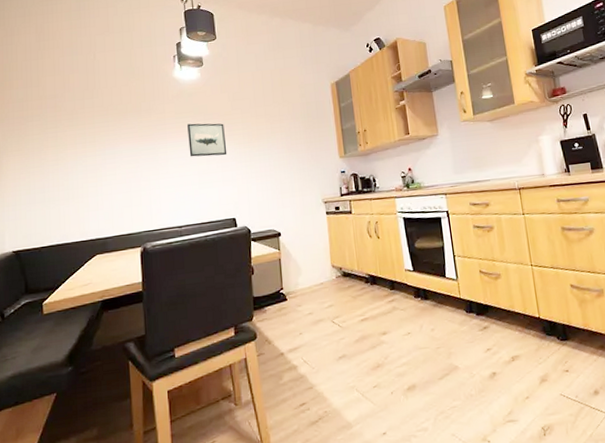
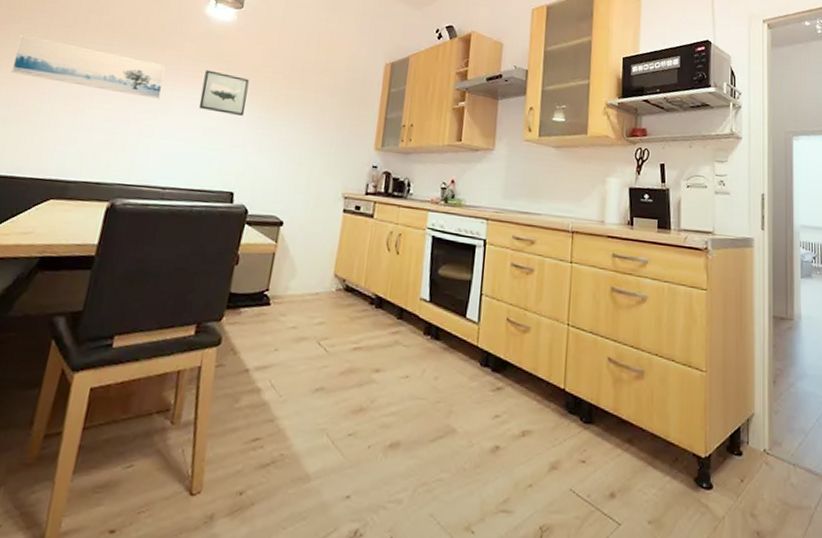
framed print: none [35,127,157,163] -> present [11,33,166,99]

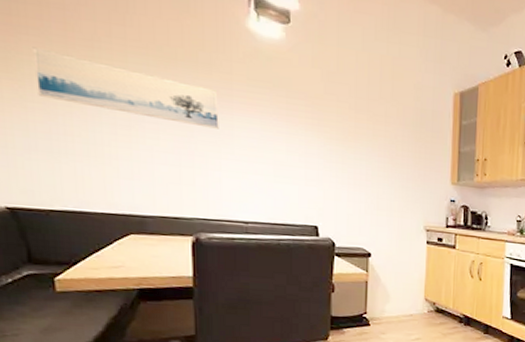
wall art: present [198,70,249,117] -> none [263,97,314,149]

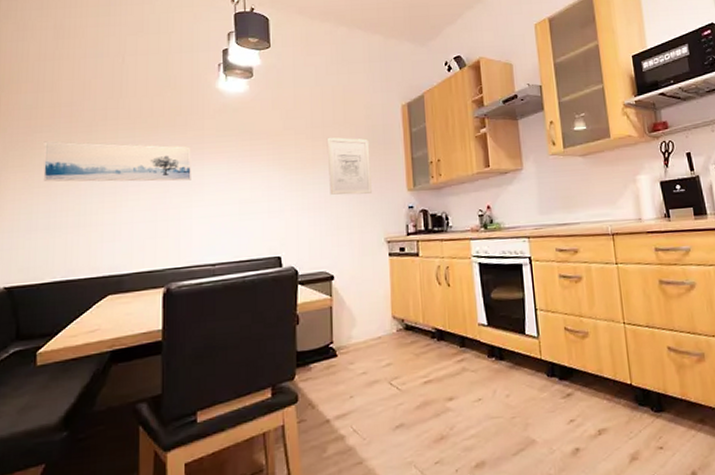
wall art: none [371,112,417,180] -> present [326,137,372,195]

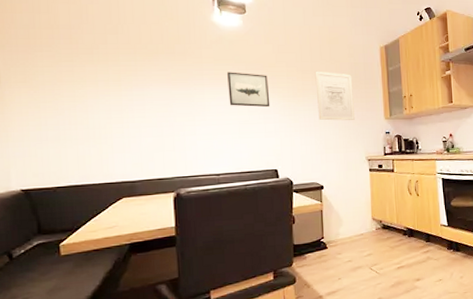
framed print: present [43,141,191,182] -> none [45,60,193,103]
wall art: none [230,143,276,183] -> present [227,72,270,108]

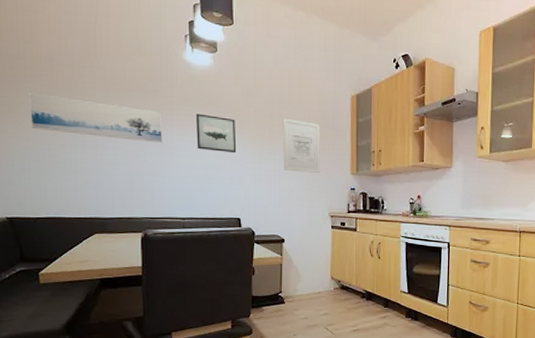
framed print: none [45,60,193,103] -> present [28,91,162,143]

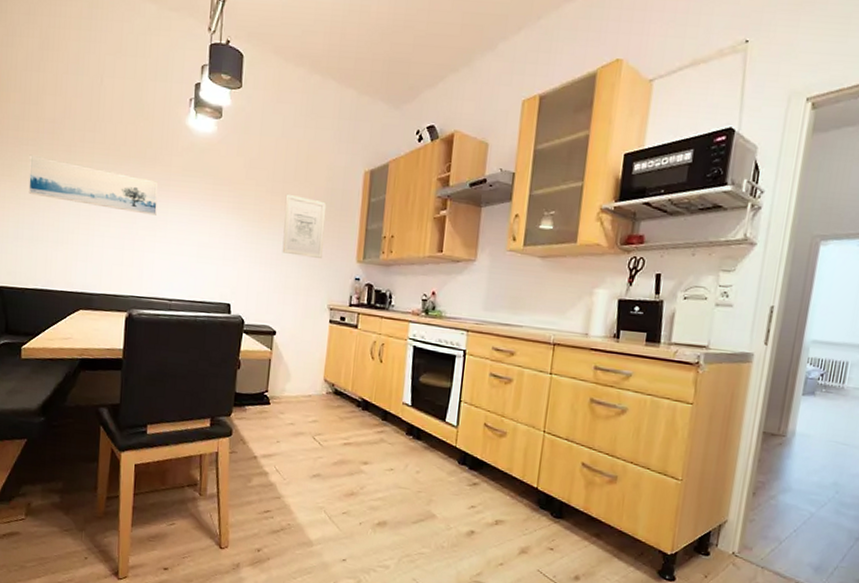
wall art: present [196,113,237,154] -> none [191,185,235,231]

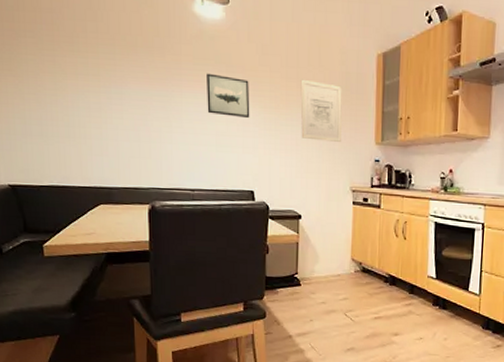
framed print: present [28,154,159,216] -> none [29,47,170,106]
wall art: none [191,185,235,231] -> present [207,73,250,119]

